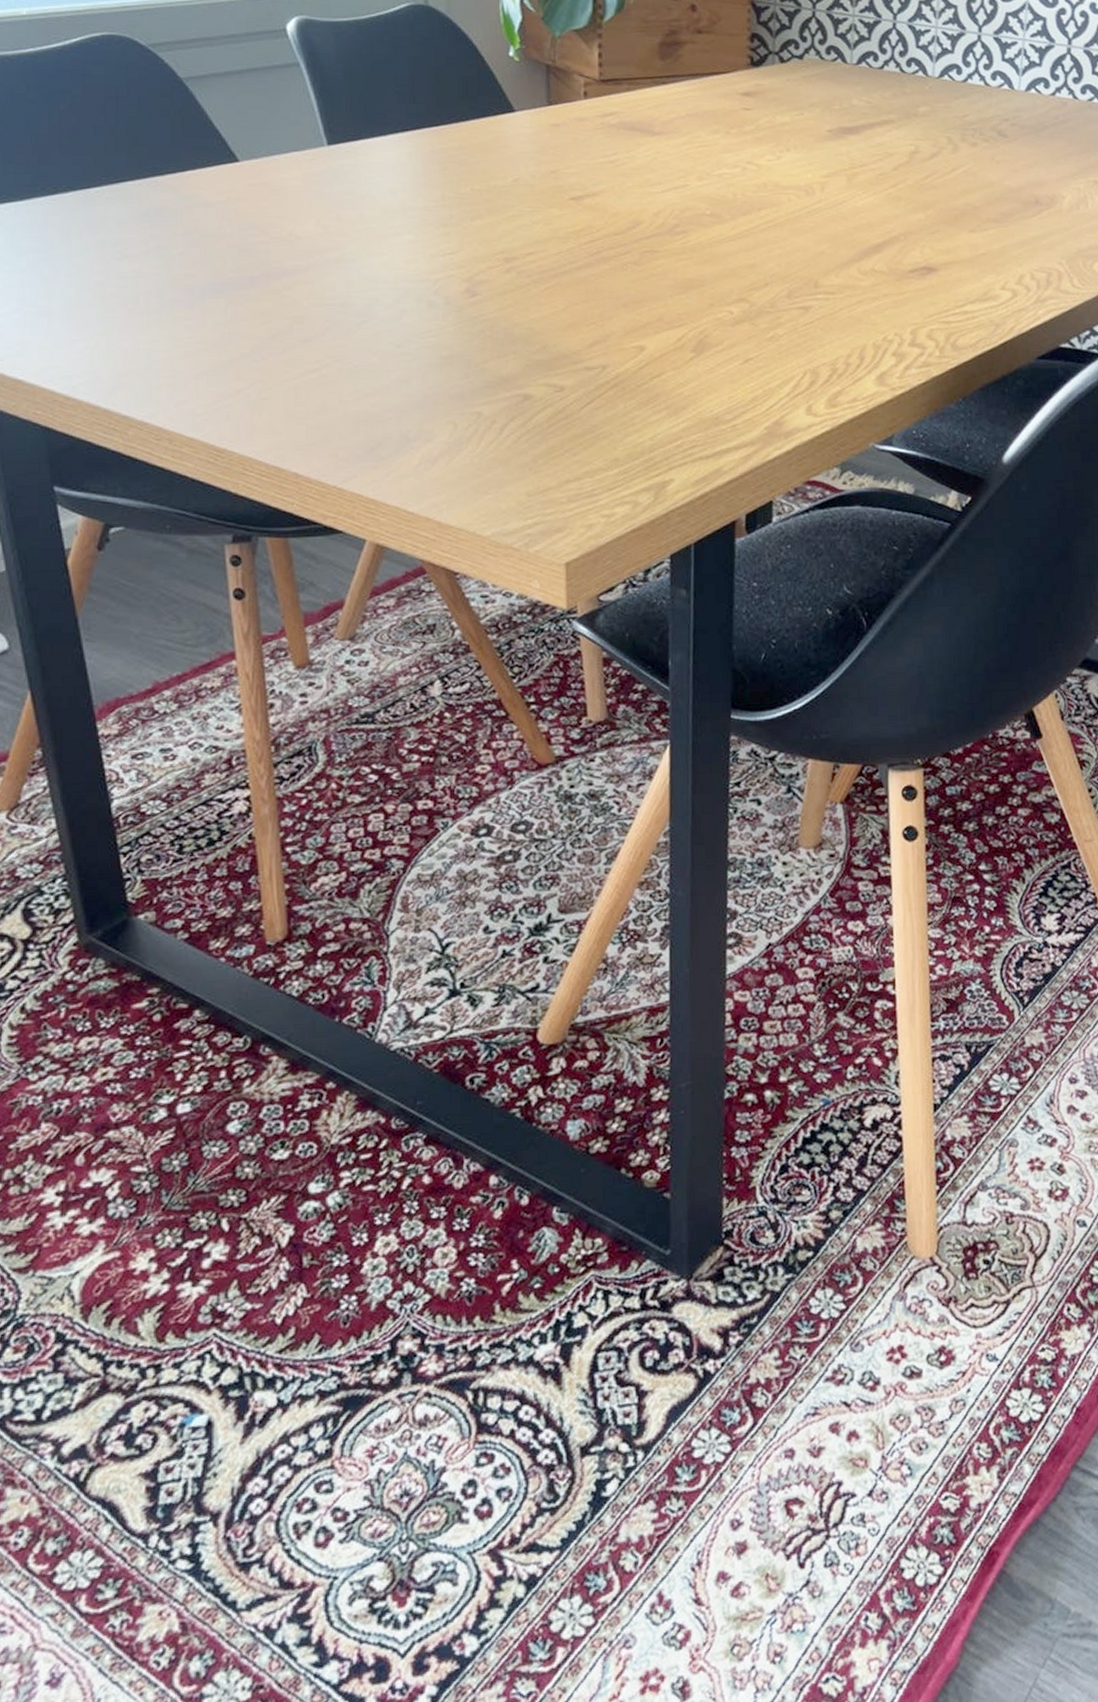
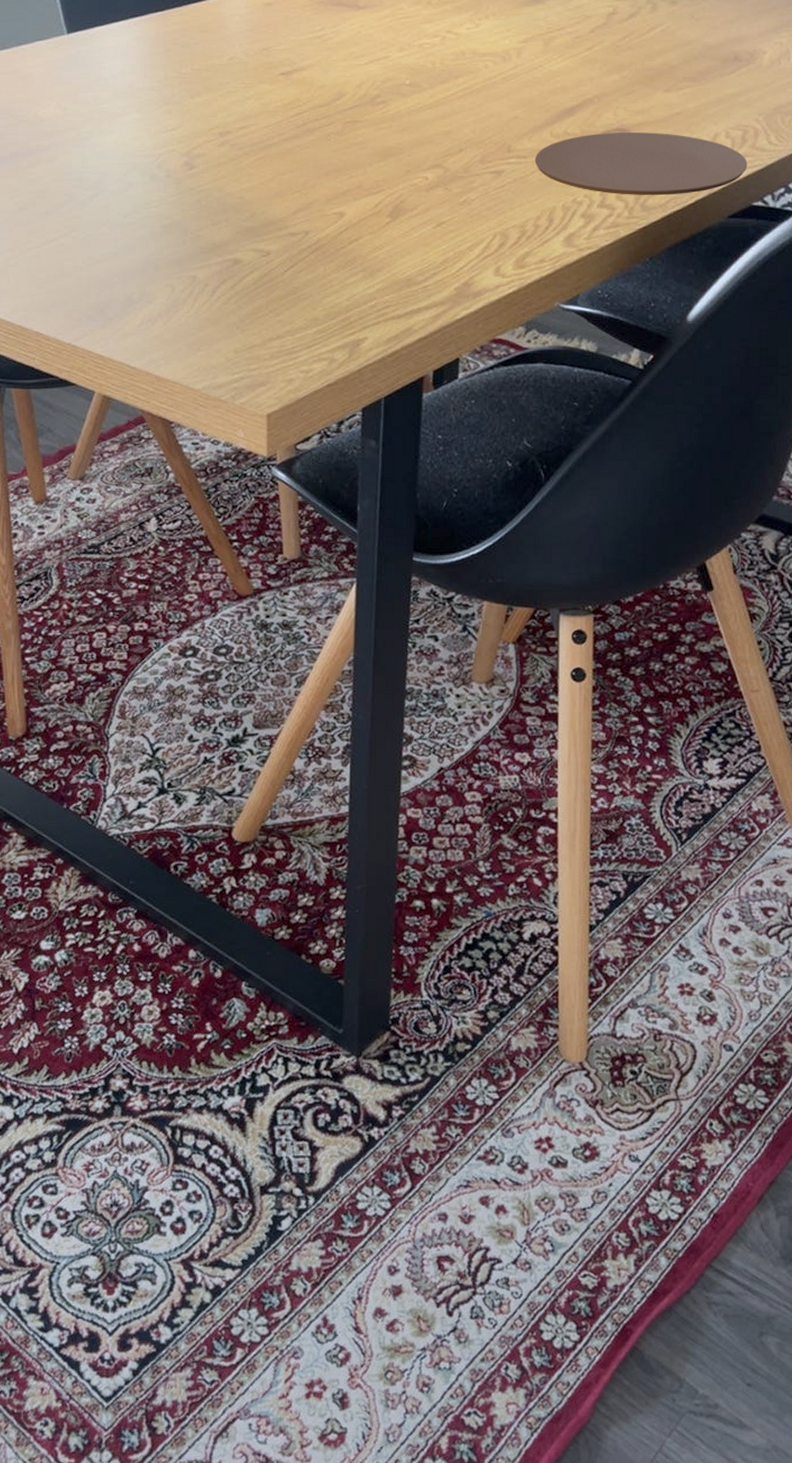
plate: none [842,271,1054,336] -> present [534,132,748,196]

